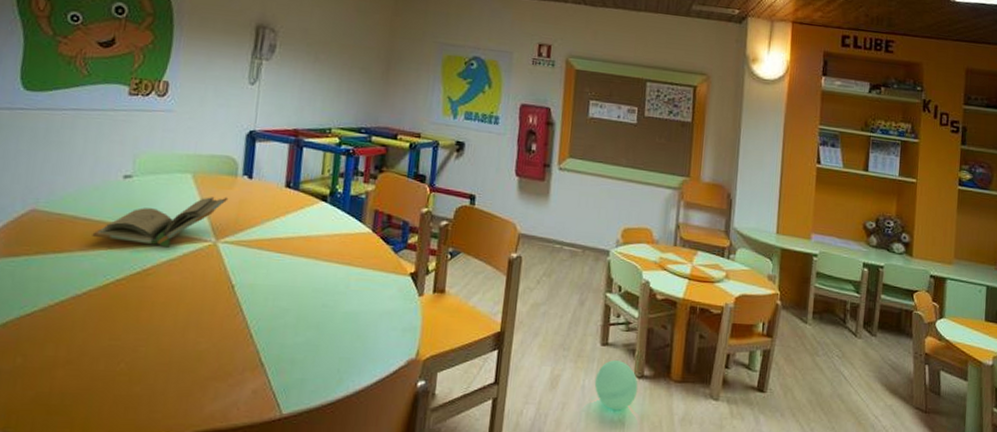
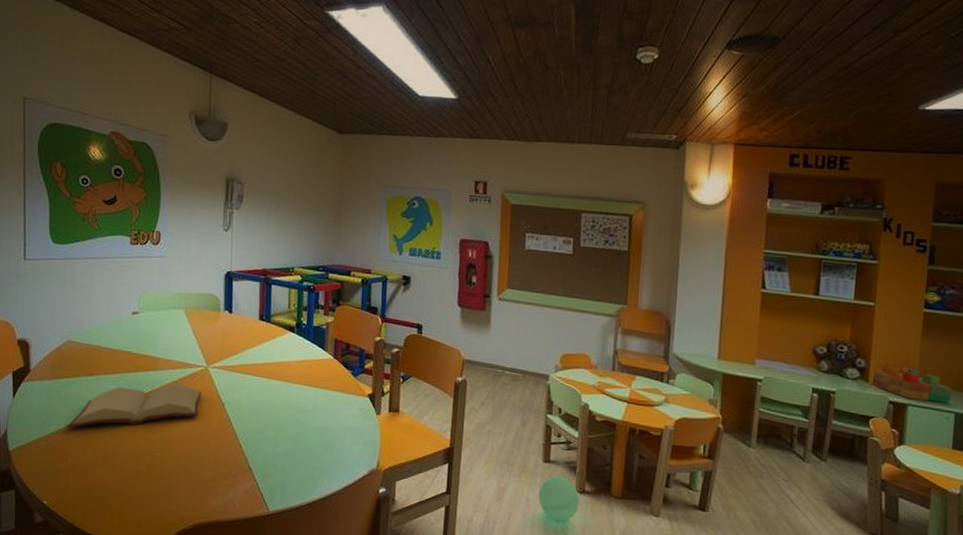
hardback book: none [19,261,207,319] -> present [67,383,202,428]
book: present [92,197,229,248] -> none [113,329,214,372]
toy blocks: none [913,239,984,277] -> present [869,364,953,403]

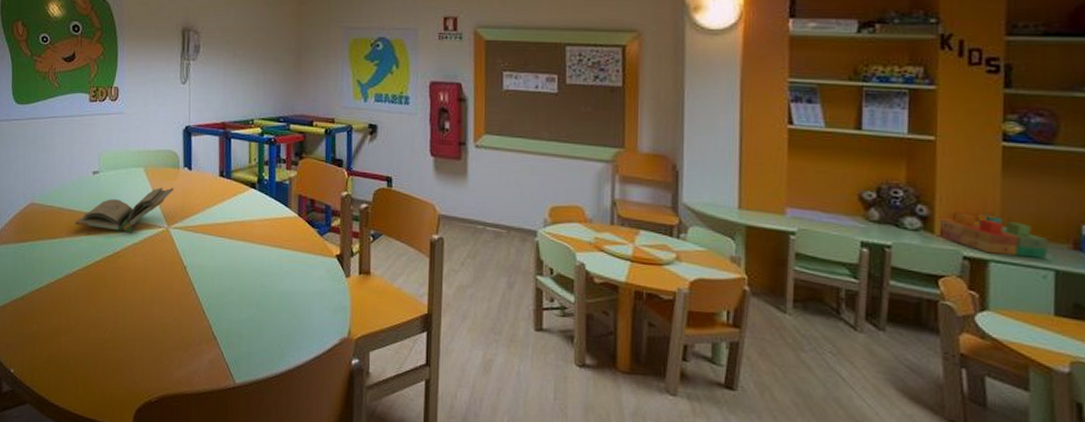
hardback book: present [67,383,202,428] -> none [32,245,163,294]
book: none [113,329,214,372] -> present [75,187,174,233]
ball: present [538,476,580,522] -> none [530,347,580,400]

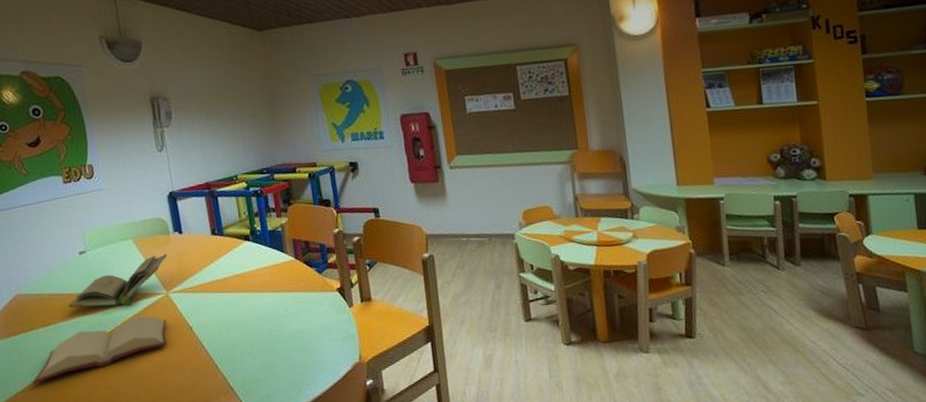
hardback book: none [32,245,163,294] -> present [33,315,168,384]
toy blocks: present [935,211,1049,258] -> none [827,158,908,189]

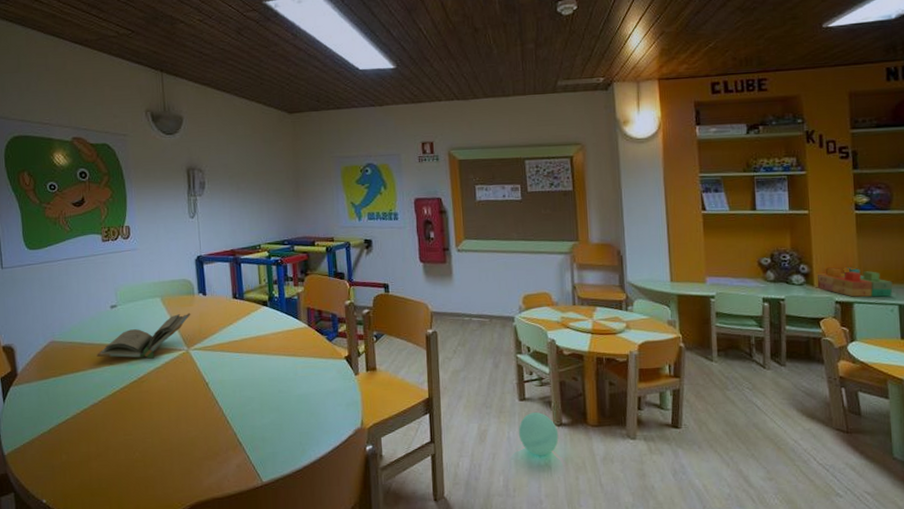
hardback book: present [33,315,168,384] -> none [58,369,186,426]
ball: none [525,332,569,378] -> present [518,412,559,456]
toy blocks: none [827,158,908,189] -> present [815,267,893,298]

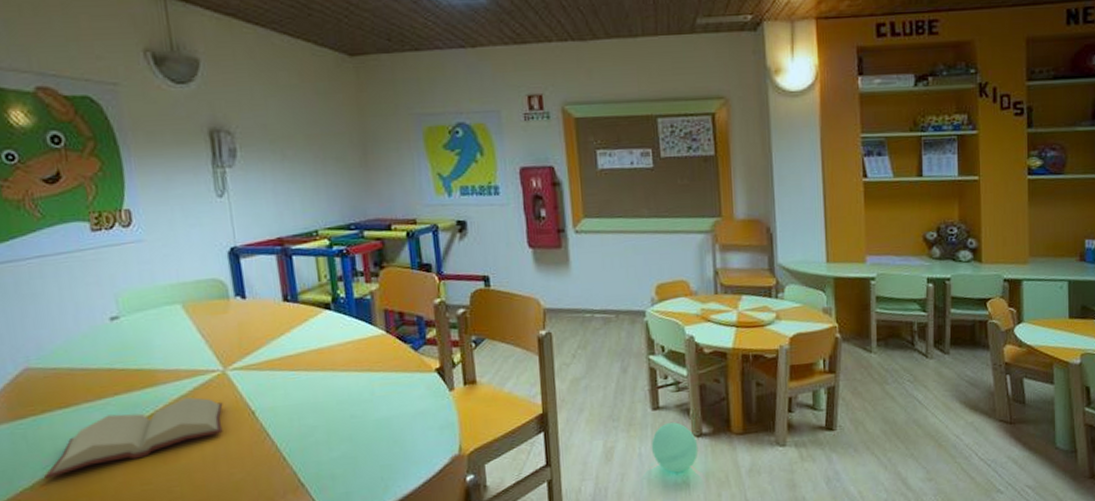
hardback book: none [58,369,186,426] -> present [44,396,223,479]
book: present [97,312,191,359] -> none [94,322,226,387]
toy blocks: present [815,267,893,298] -> none [983,240,1063,274]

